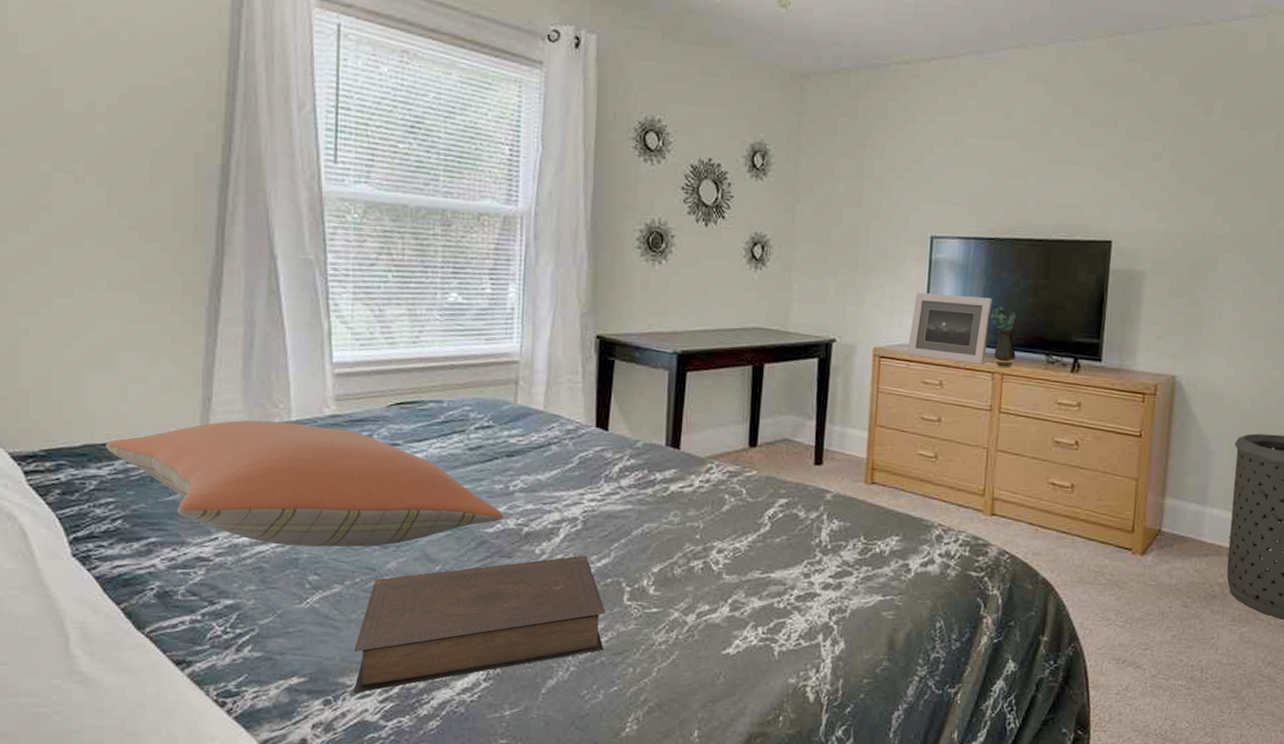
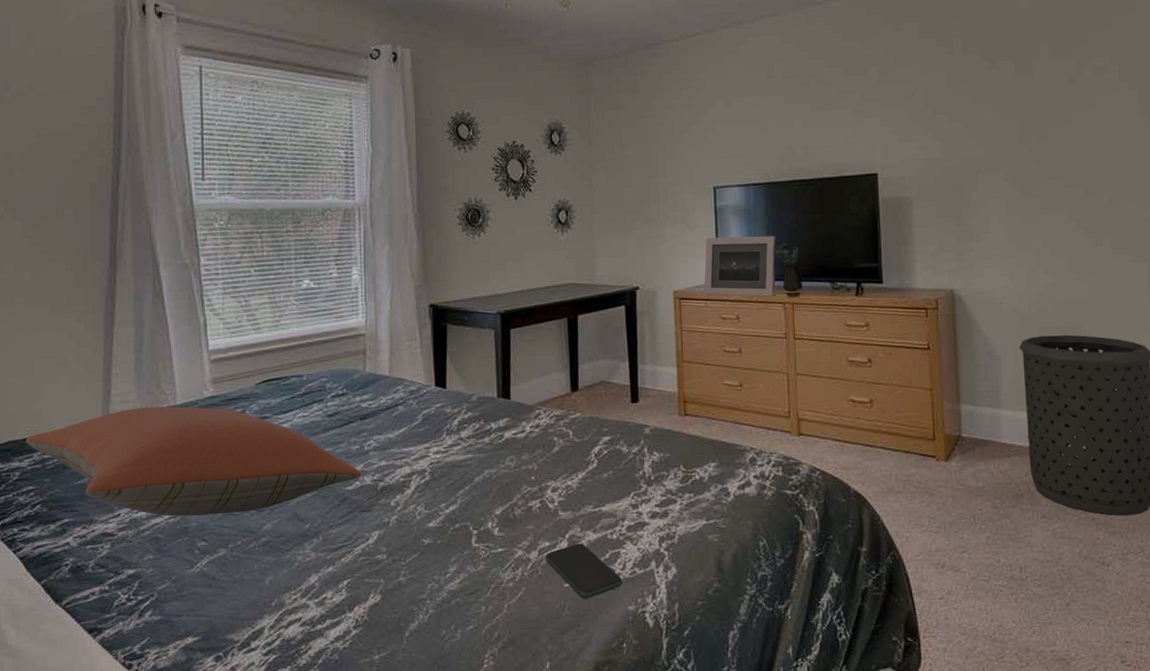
book: present [353,555,606,694] -> none [239,504,458,649]
smartphone: none [703,609,786,667] -> present [545,543,623,598]

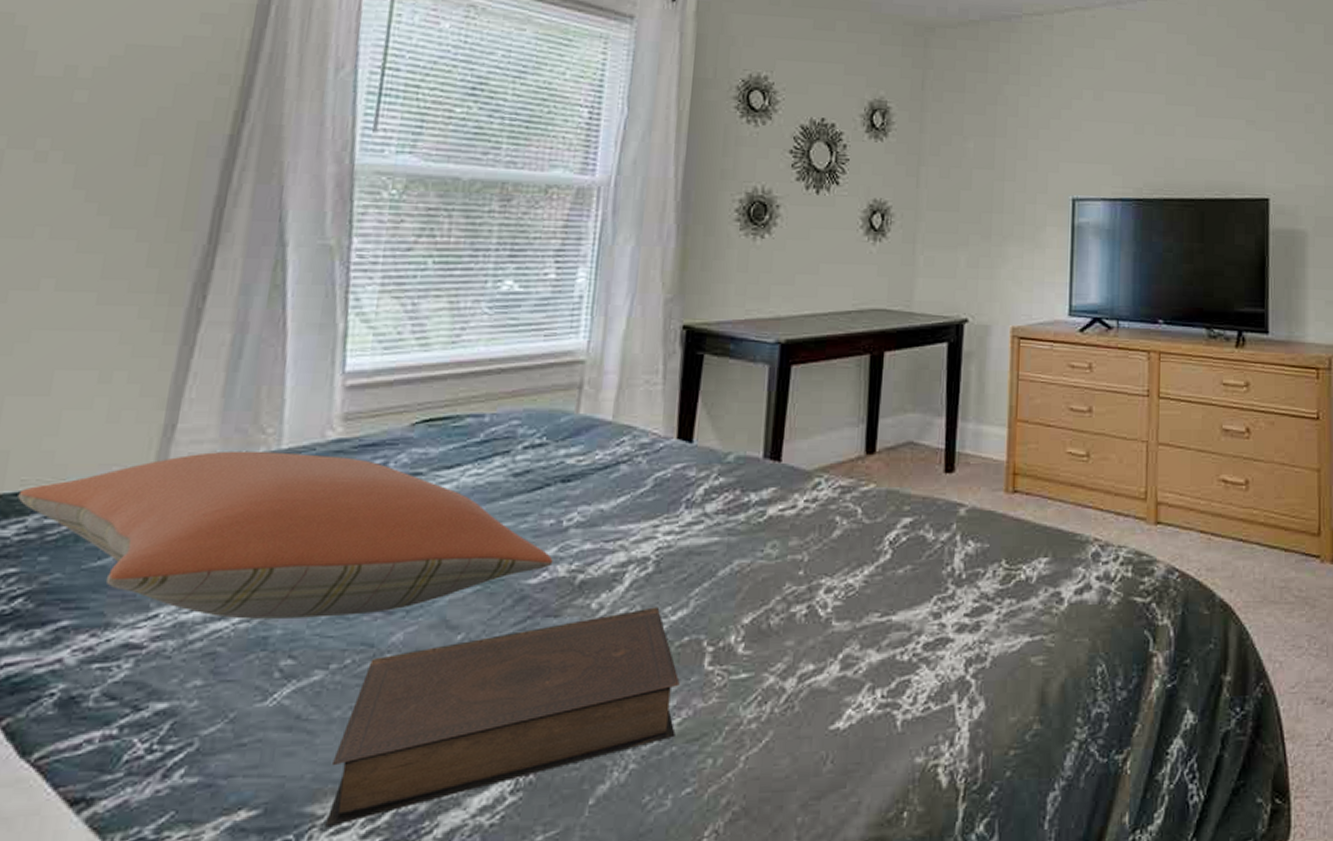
book: none [239,504,458,649] -> present [325,607,680,828]
smartphone: present [545,543,623,598] -> none [806,666,911,746]
picture frame: present [704,236,776,298] -> none [1051,261,1144,343]
vase: present [775,241,803,298] -> none [1142,272,1173,345]

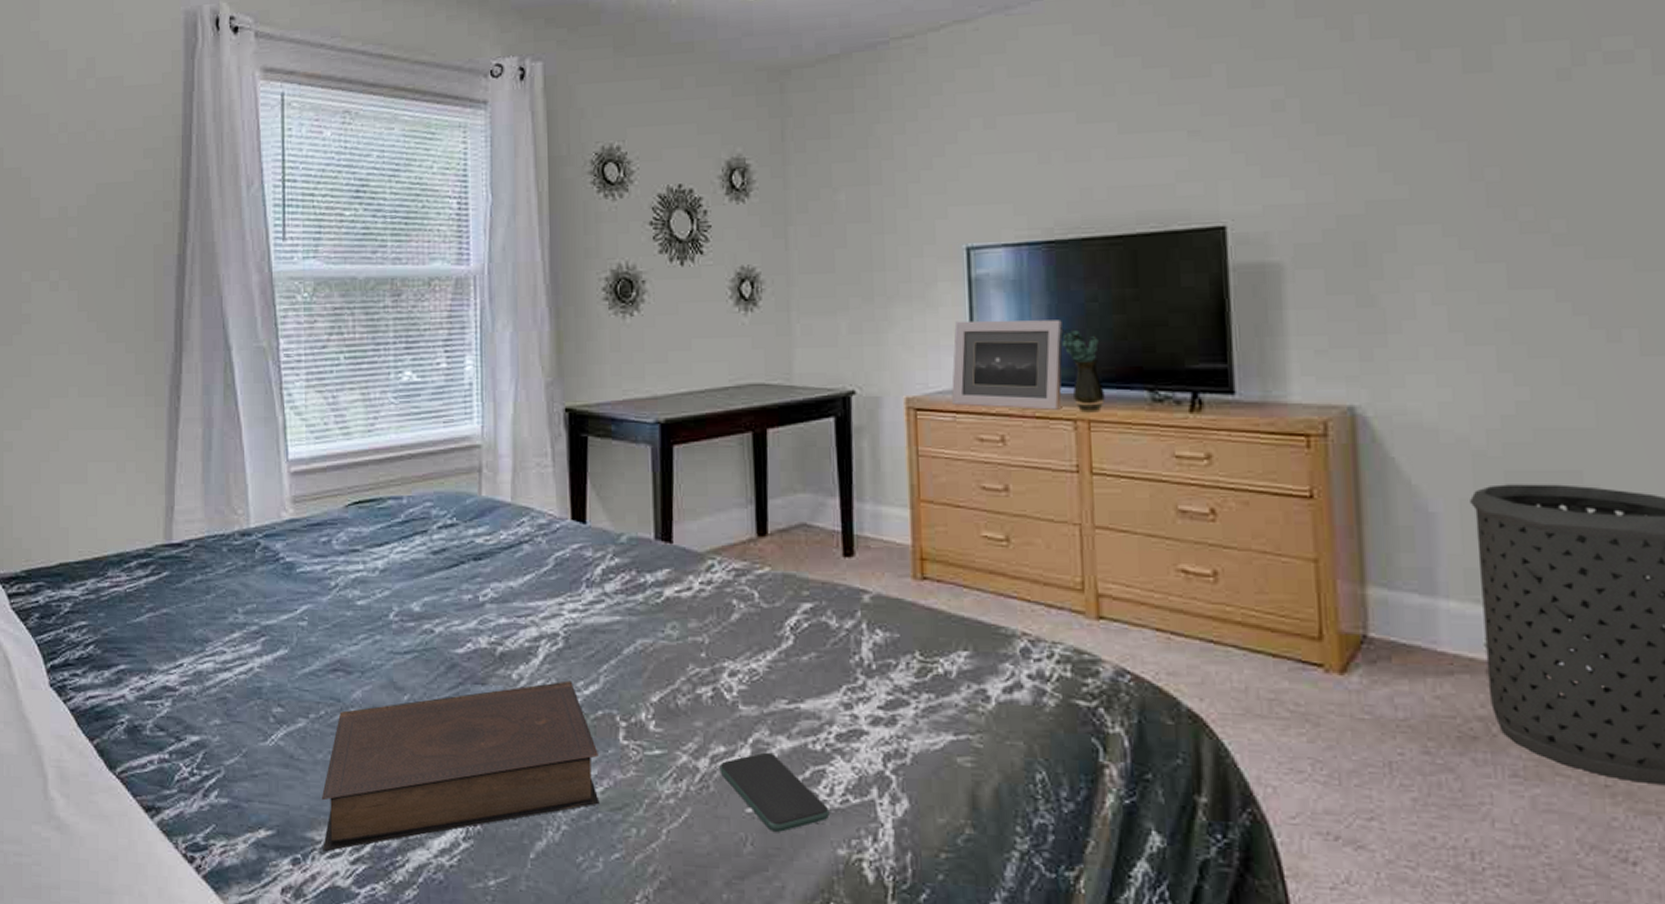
pillow: present [17,450,553,619] -> none [78,529,475,674]
smartphone: none [806,666,911,746] -> present [719,752,830,832]
picture frame: none [1051,261,1144,343] -> present [952,320,1063,411]
vase: none [1142,272,1173,345] -> present [1060,328,1105,413]

